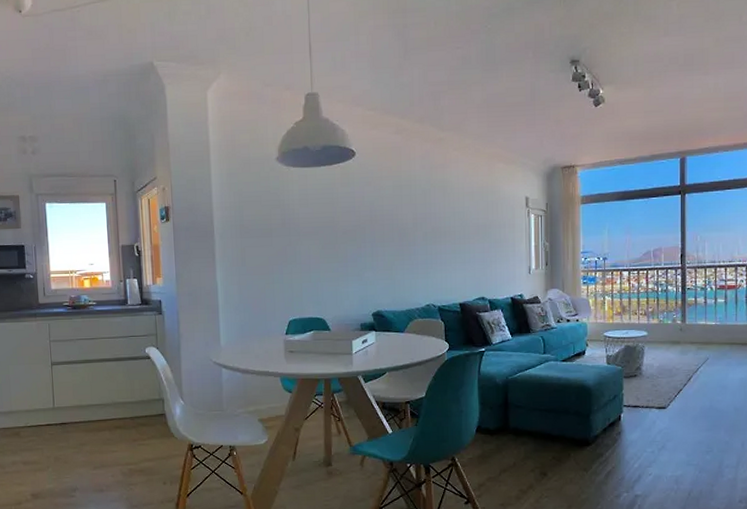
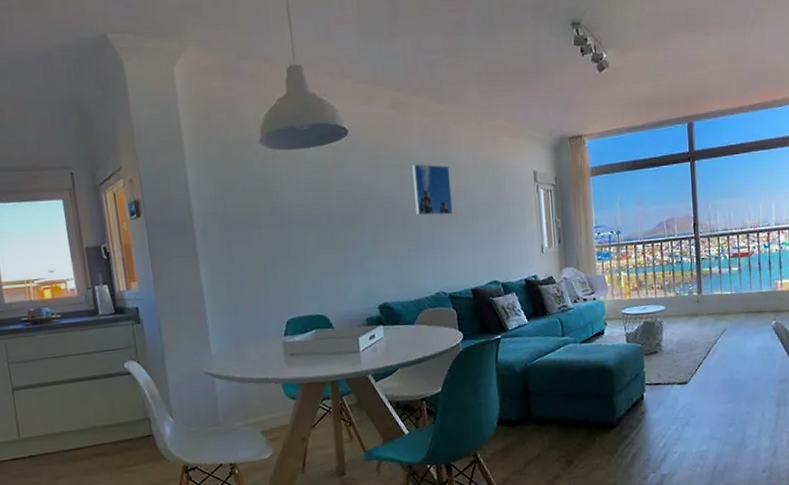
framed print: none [412,185,447,234] -> present [412,164,454,216]

